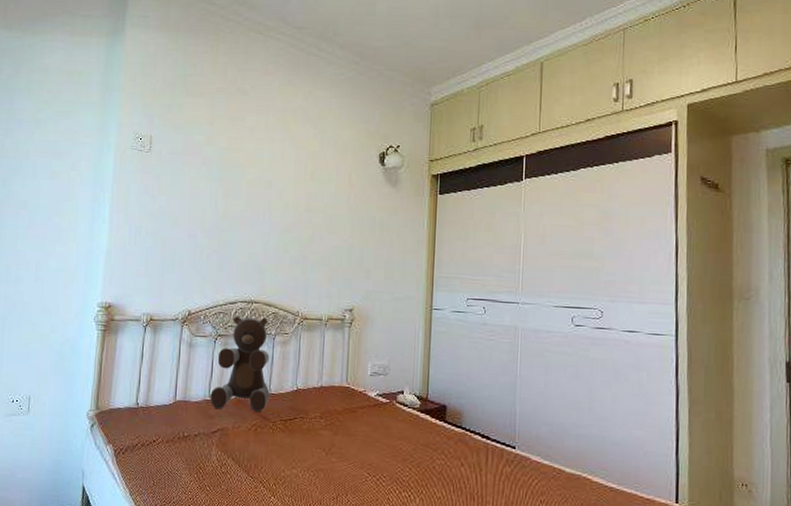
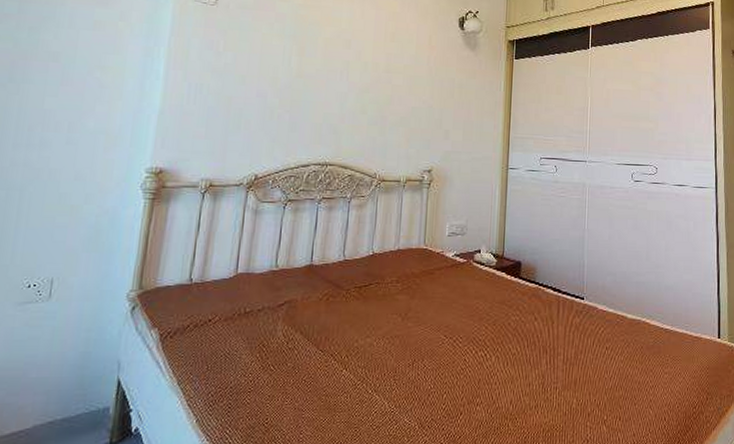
teddy bear: present [210,315,270,412] -> none [276,179,344,281]

